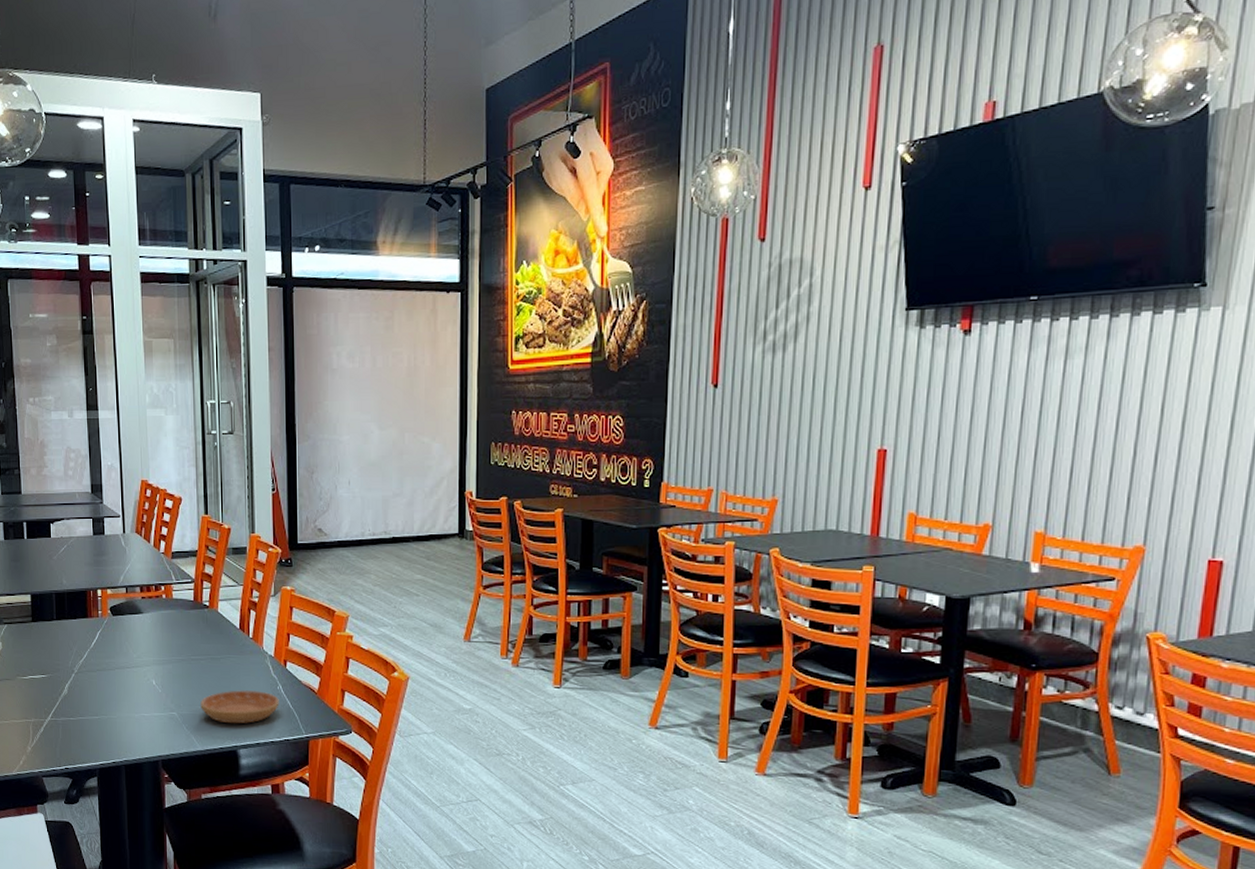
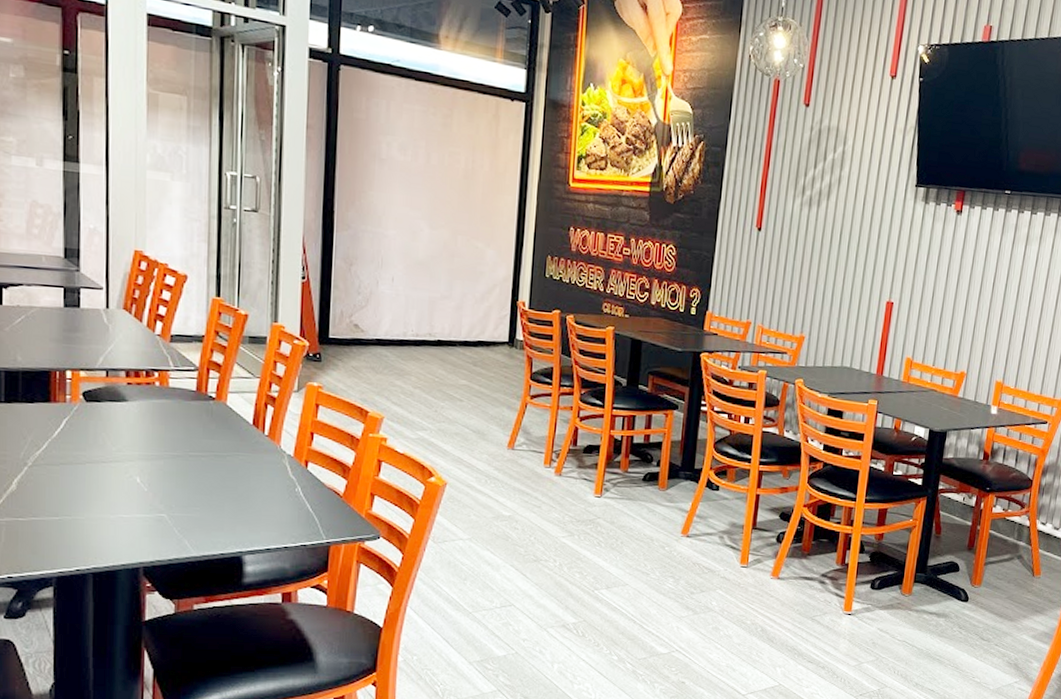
saucer: present [200,690,279,724] -> none [198,491,297,528]

